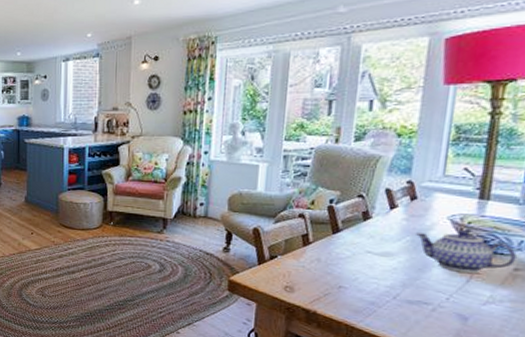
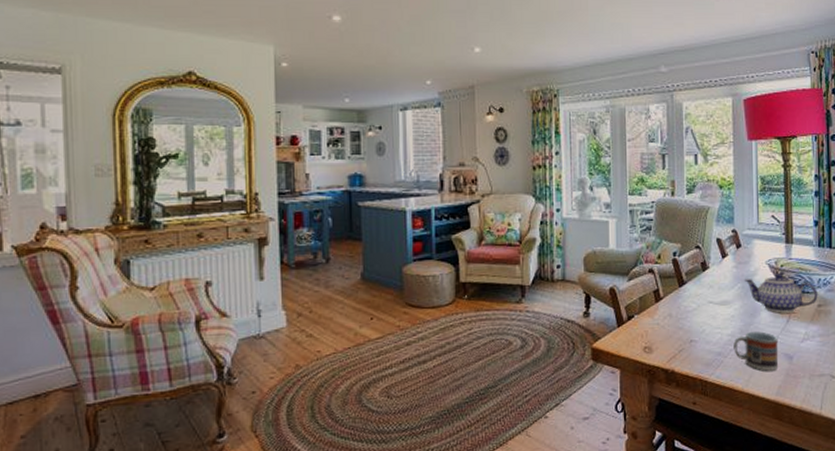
cup: none [391,286,452,329] -> present [733,331,779,371]

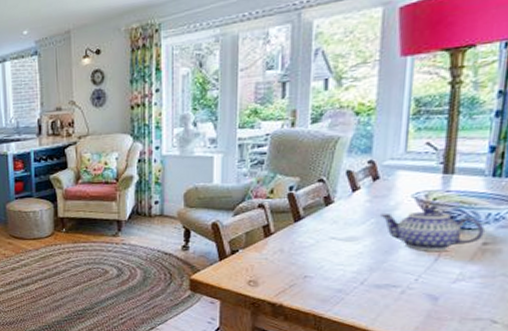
cup: present [733,331,779,371] -> none [359,270,420,311]

